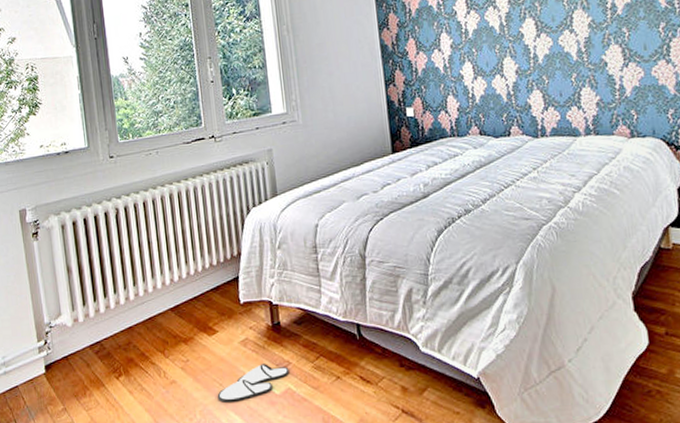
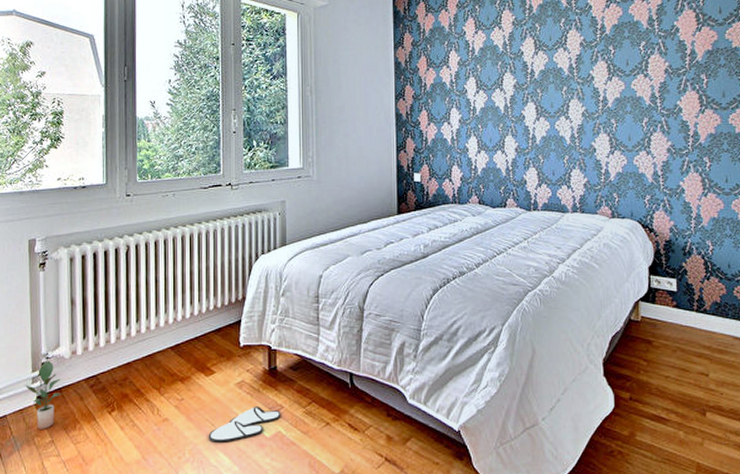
potted plant: none [32,329,68,398] -> present [25,360,61,429]

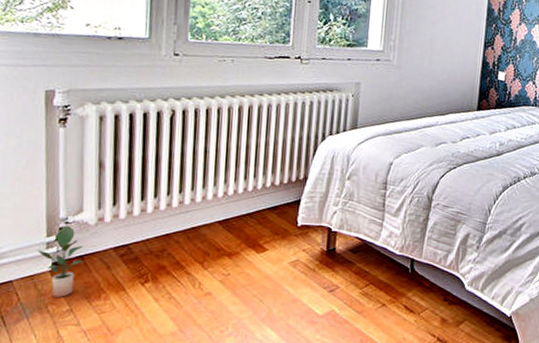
slippers: present [208,406,281,443] -> none [255,285,336,319]

